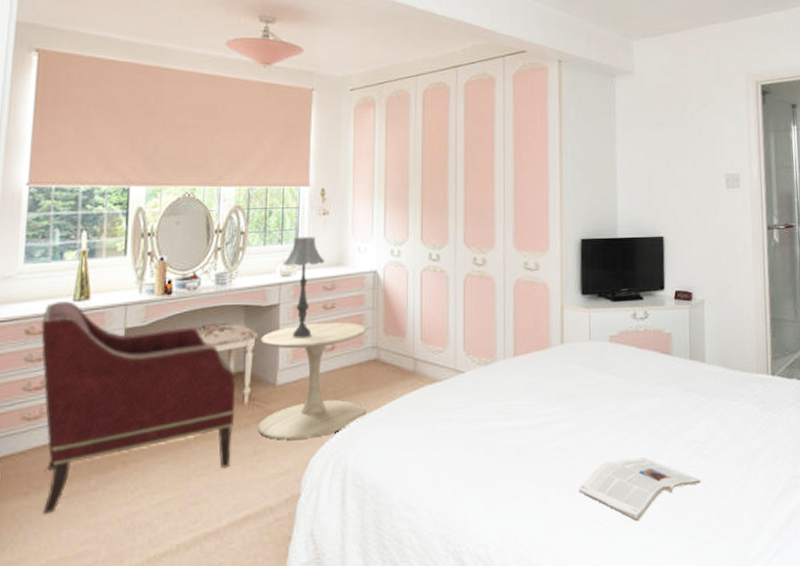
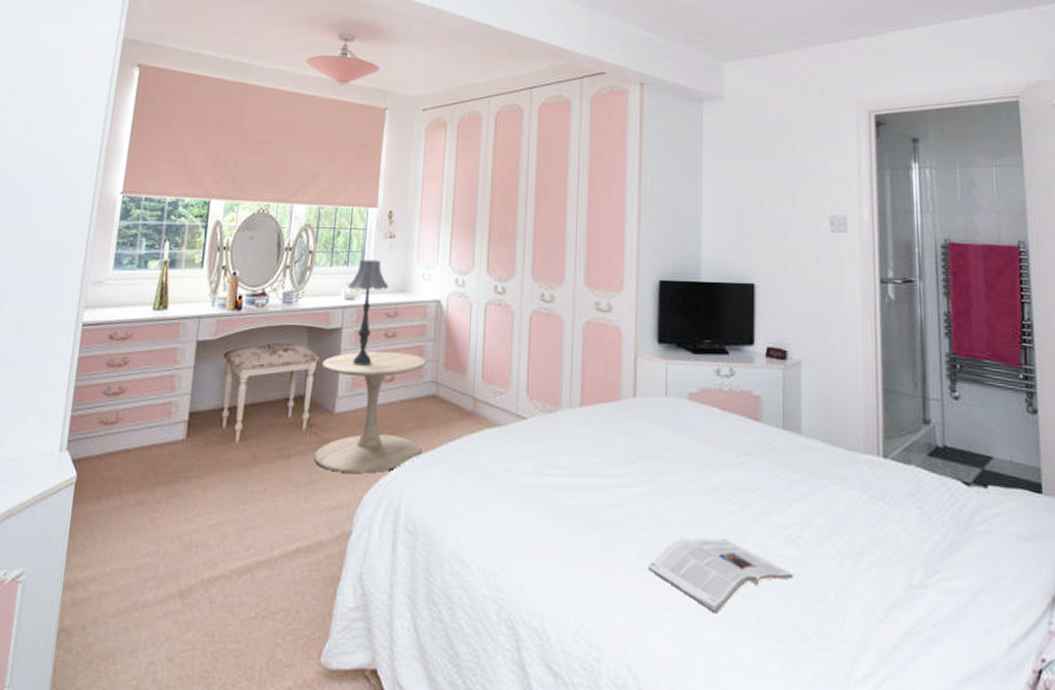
armchair: present [40,301,236,515] -> none [111,309,296,522]

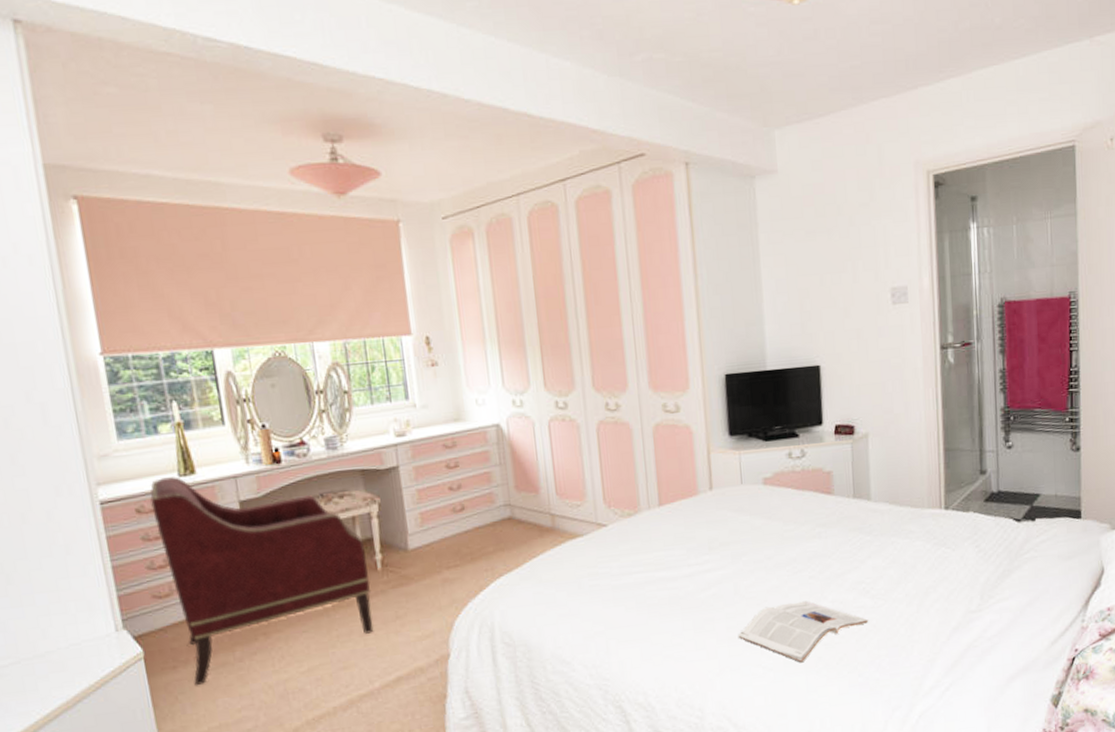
armchair: none [111,309,296,522] -> present [149,476,374,686]
side table: present [313,351,427,473] -> none [384,481,506,604]
table lamp: present [348,259,388,366] -> none [395,391,441,501]

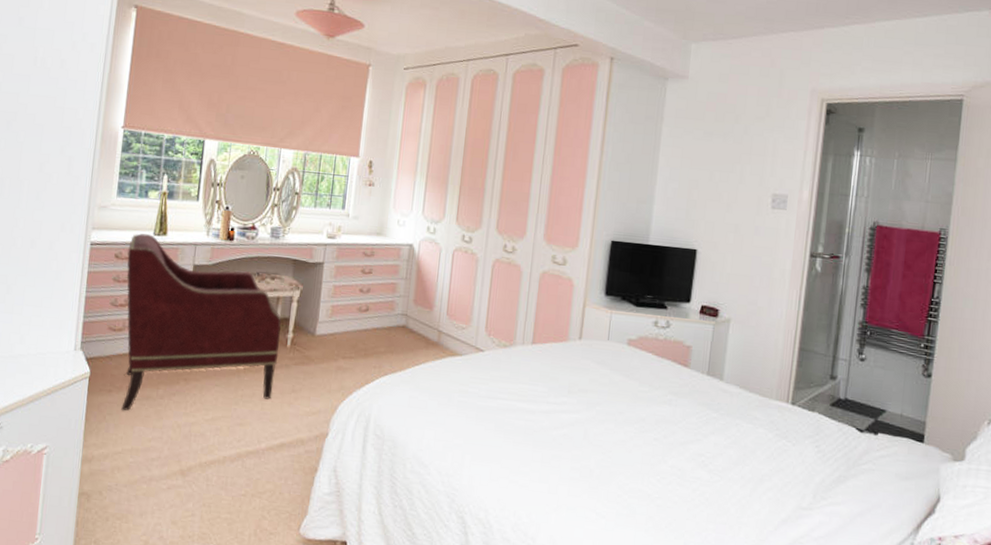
magazine: present [738,601,869,663] -> none [579,457,703,518]

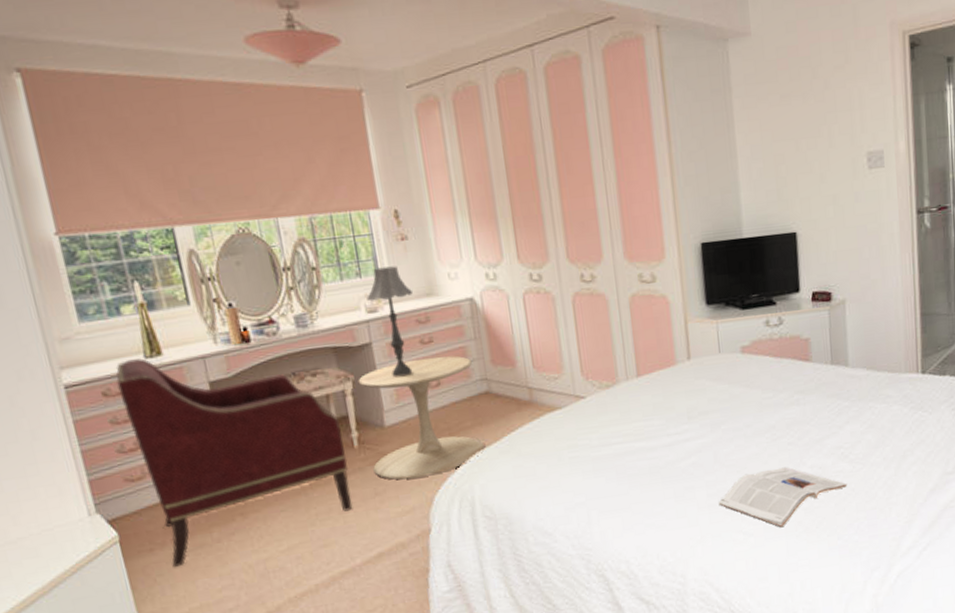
side table: none [296,284,398,387] -> present [358,356,485,480]
table lamp: none [330,203,366,296] -> present [366,266,413,377]
magazine: none [579,457,703,518] -> present [718,467,848,528]

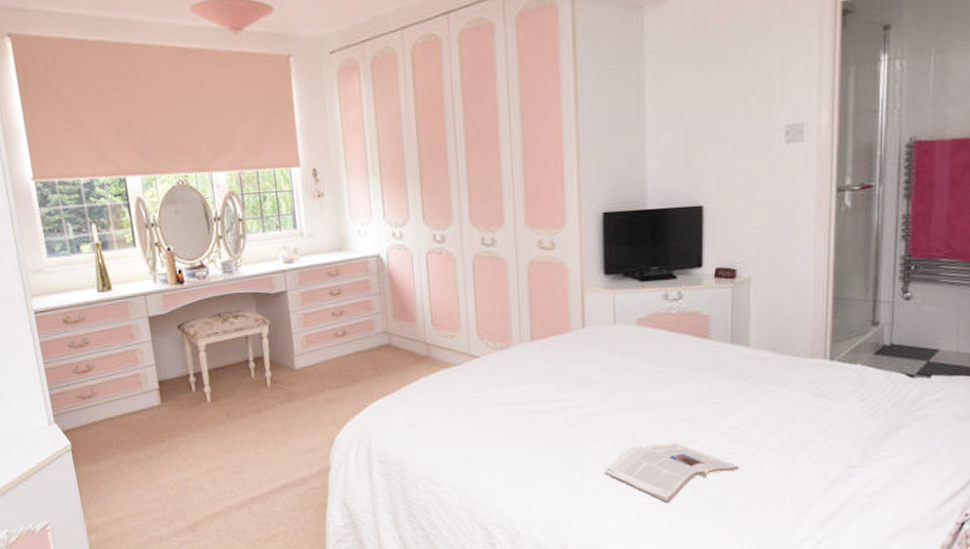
armchair: present [115,358,353,568] -> none [74,292,264,478]
side table: present [358,356,485,480] -> none [273,308,383,419]
table lamp: present [366,266,413,377] -> none [285,221,325,324]

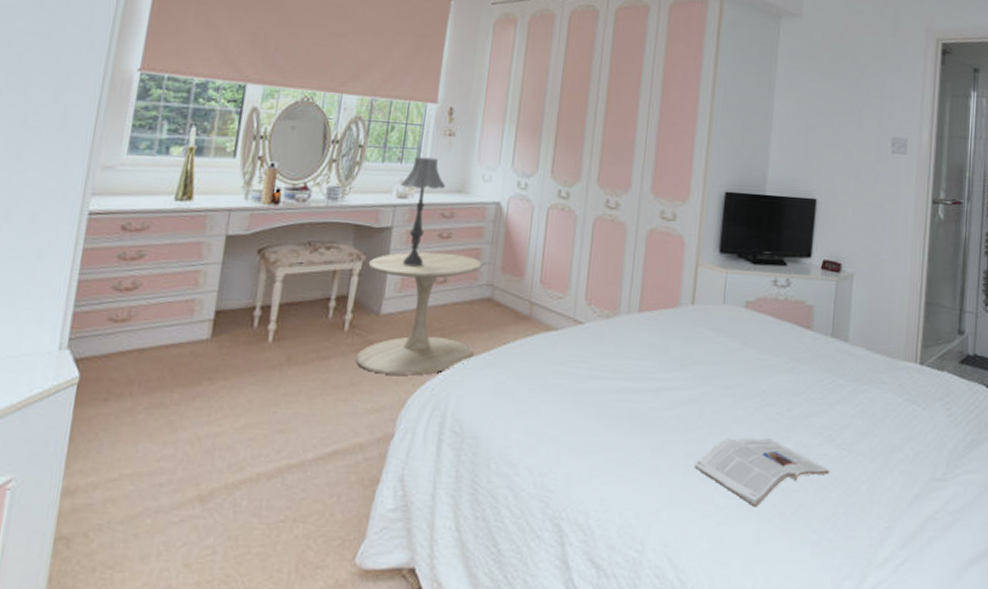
side table: none [273,308,383,419] -> present [355,252,483,376]
table lamp: none [285,221,325,324] -> present [401,156,445,267]

